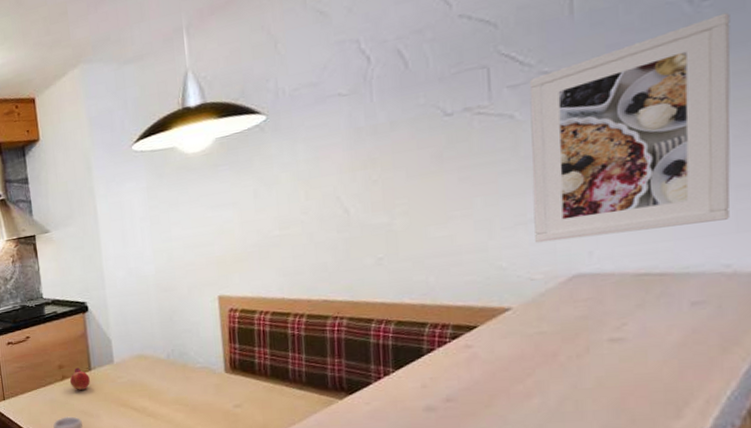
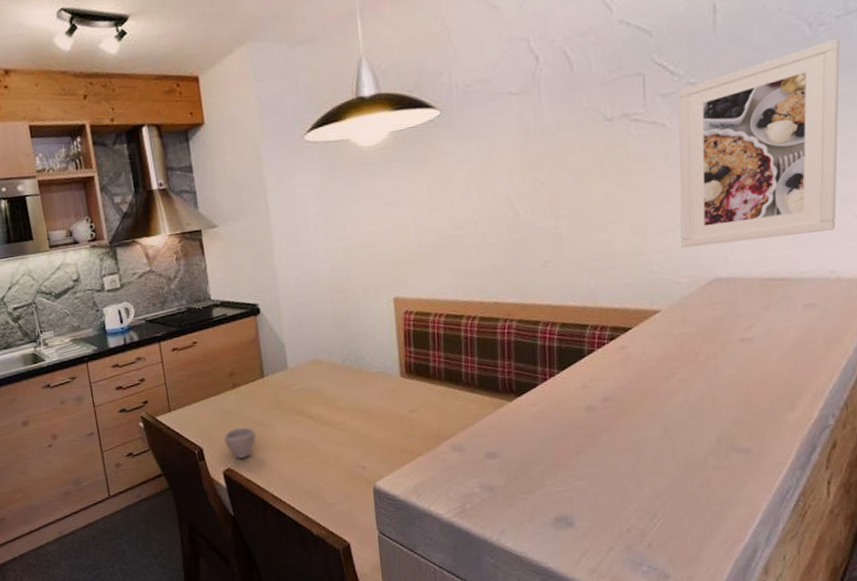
fruit: present [69,367,90,391] -> none [241,374,263,400]

